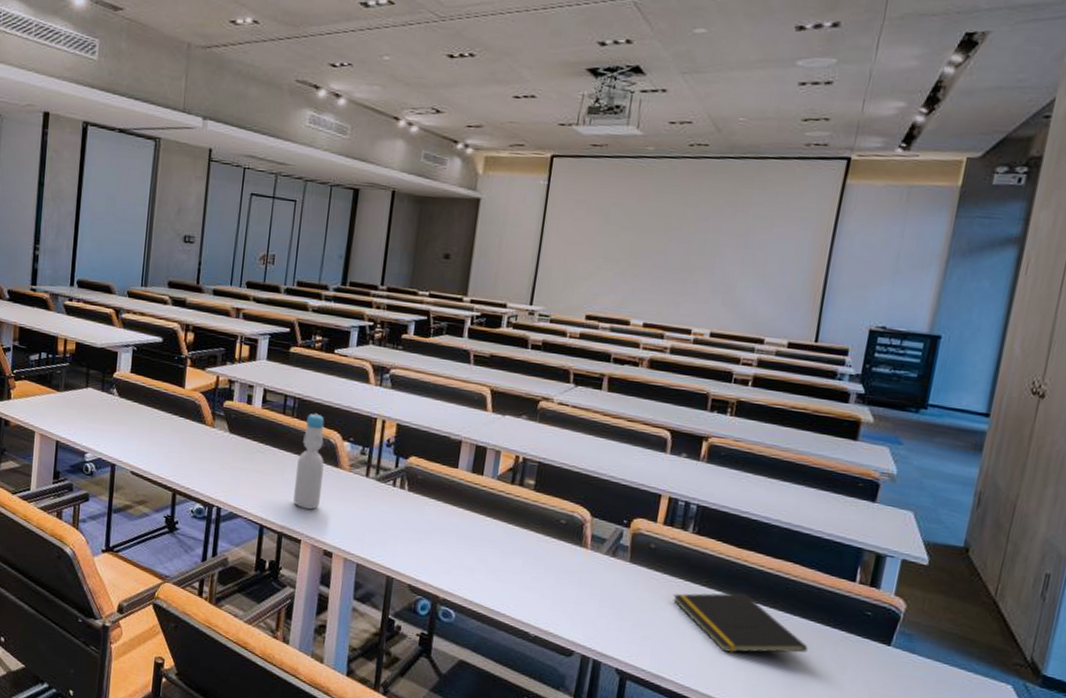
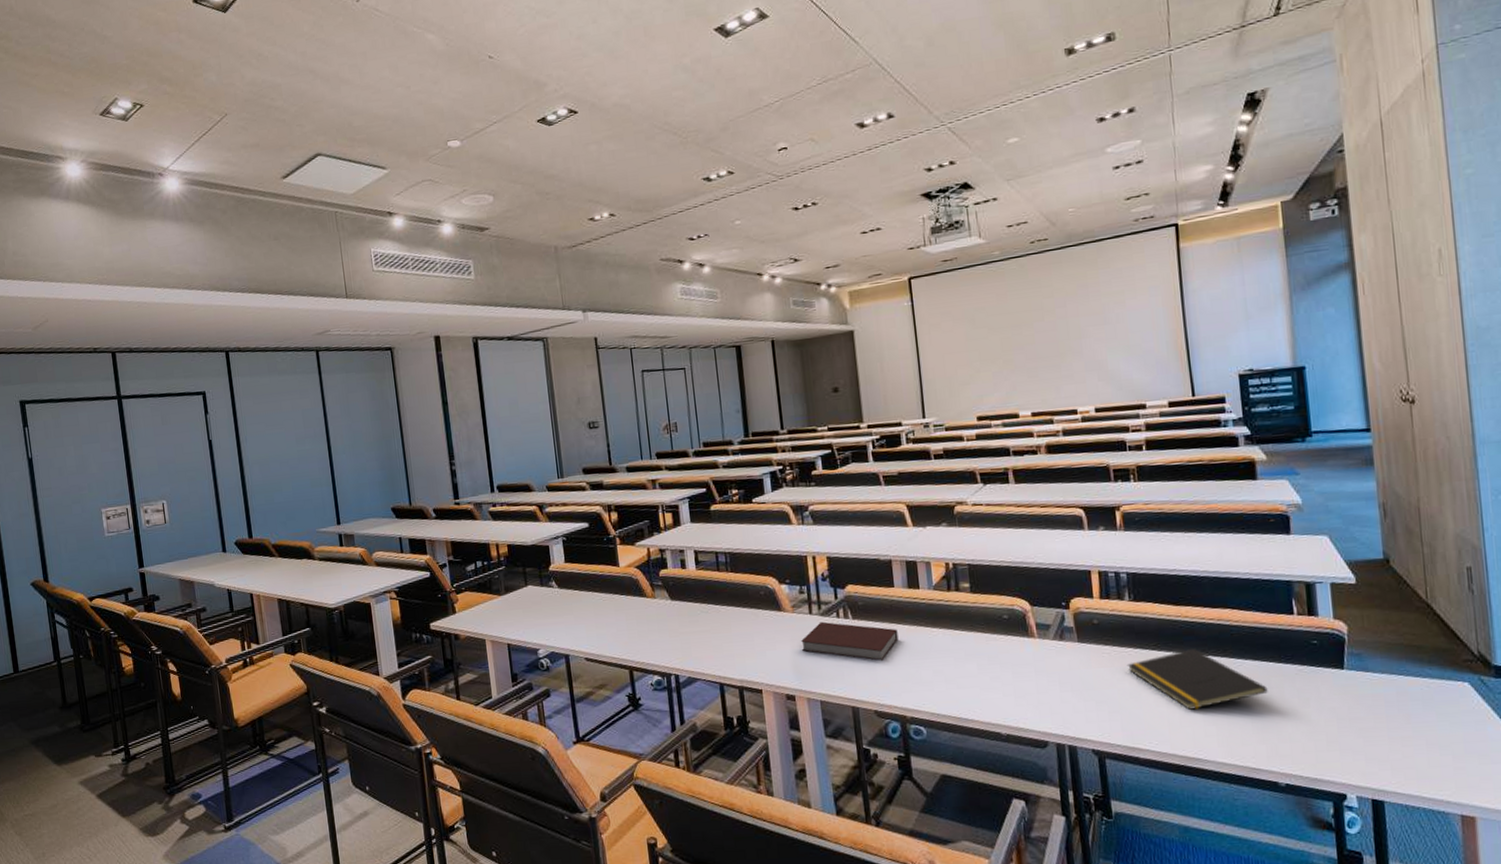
bottle: present [293,413,325,510] -> none [741,563,772,659]
notebook: none [350,486,451,538] -> present [801,621,899,661]

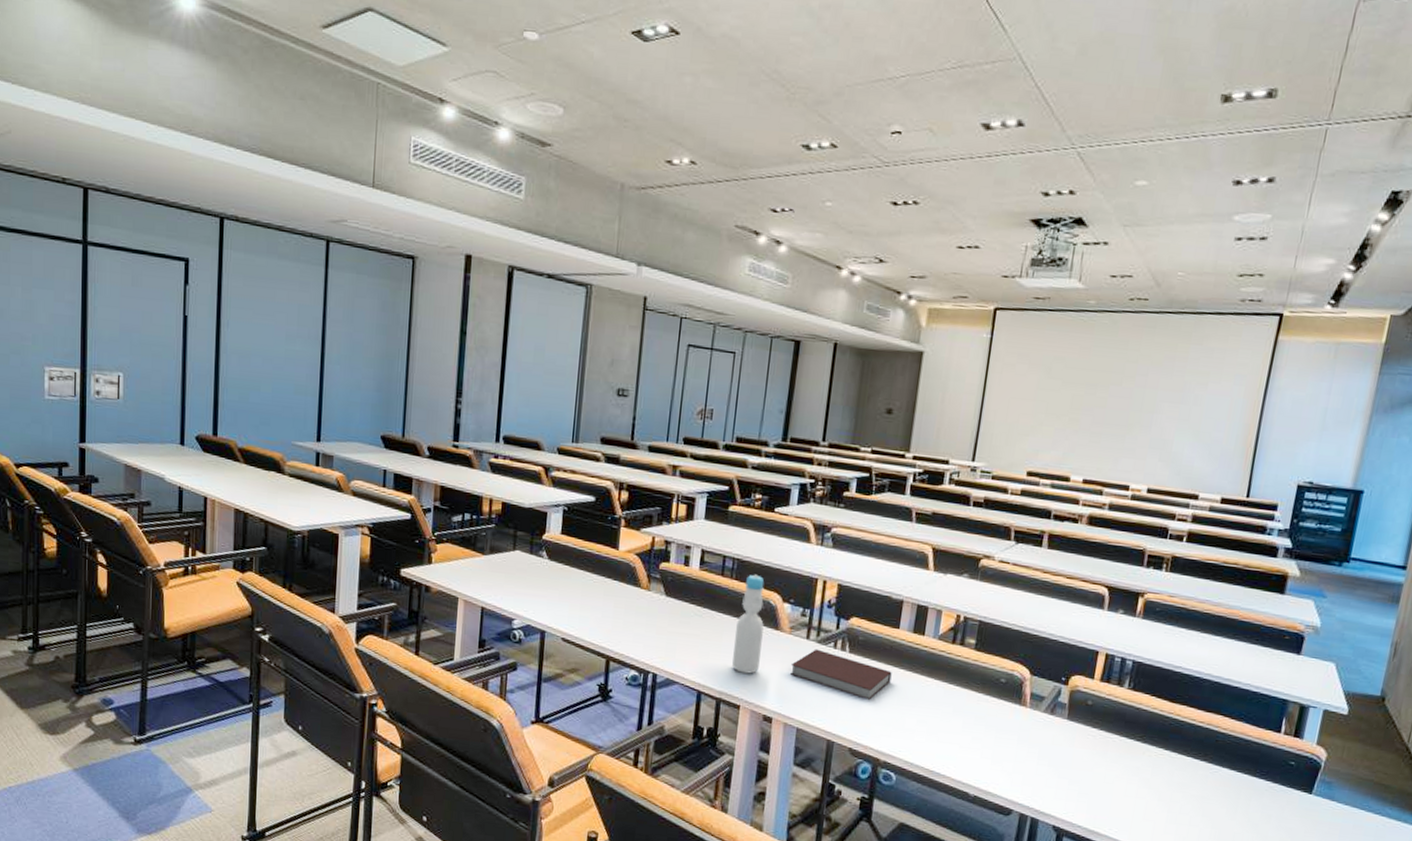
bottle: none [741,563,772,659] -> present [732,574,765,674]
notepad: present [1127,649,1268,710] -> none [1108,746,1236,806]

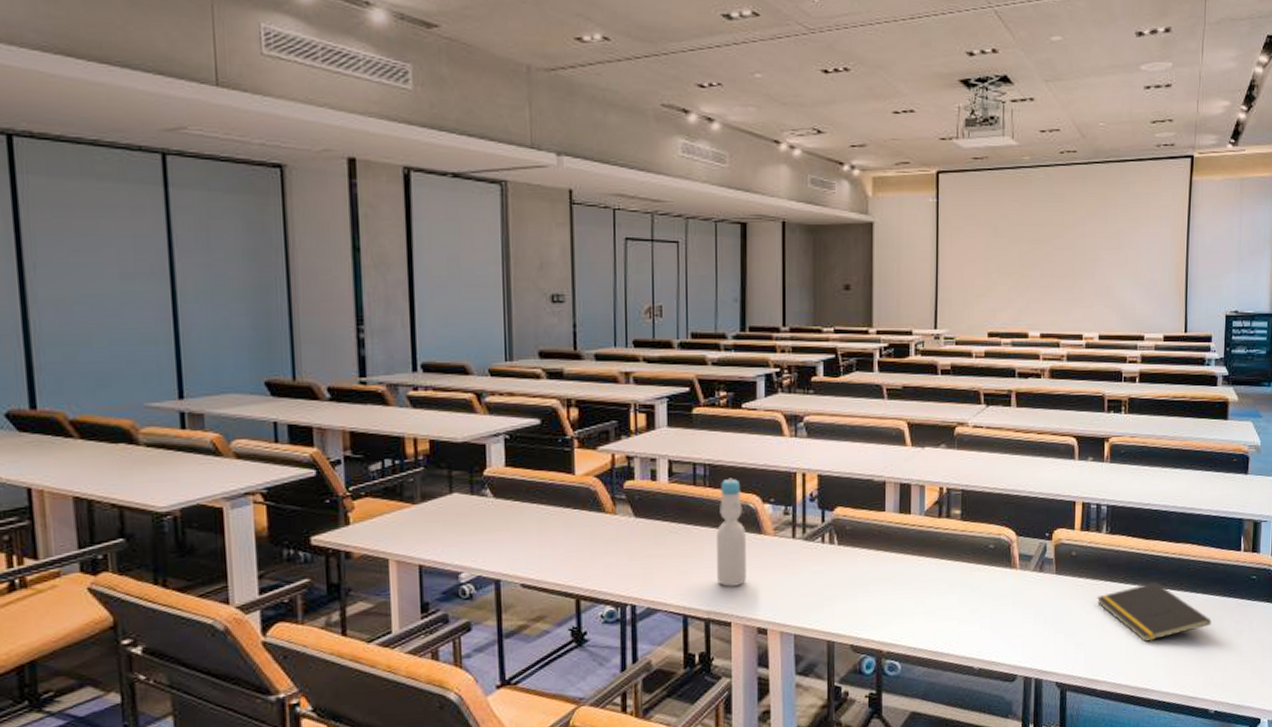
notebook: present [790,649,892,700] -> none [780,547,884,591]
notepad: none [1108,746,1236,806] -> present [1096,582,1211,642]

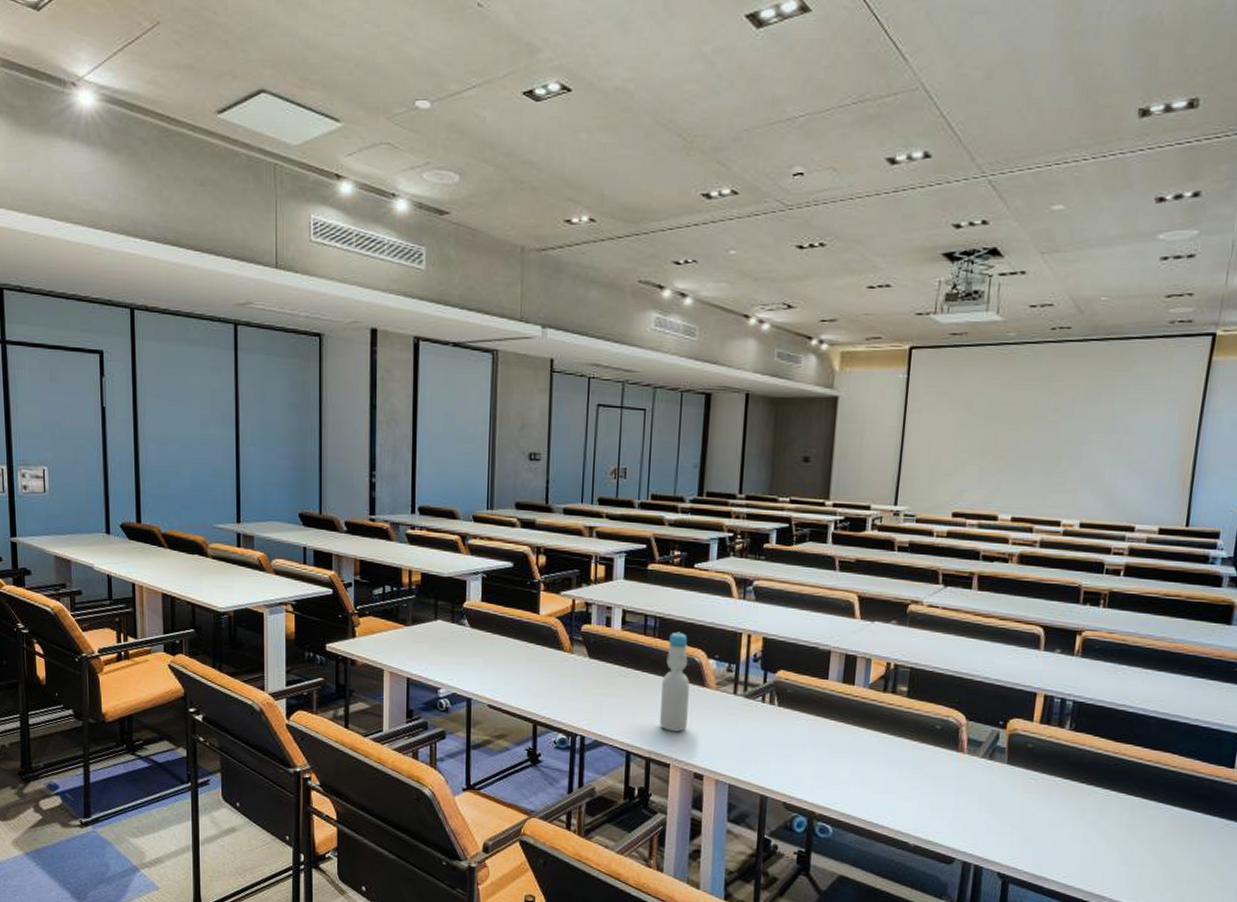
notepad: present [1096,582,1211,642] -> none [1052,787,1189,848]

